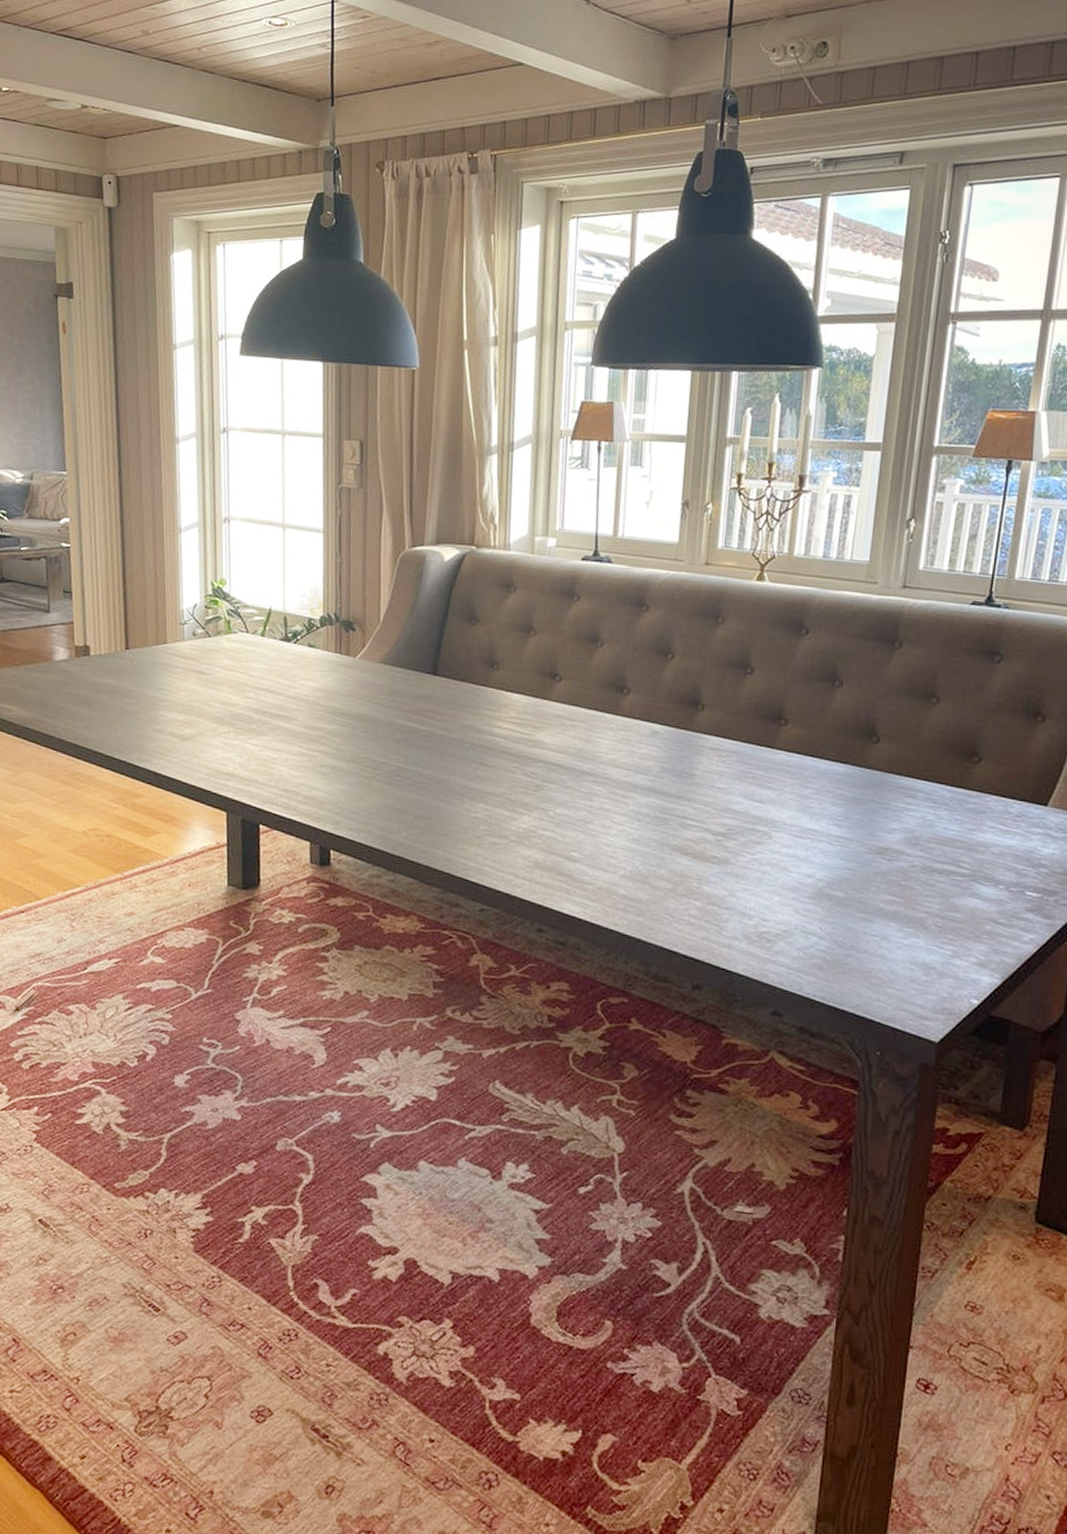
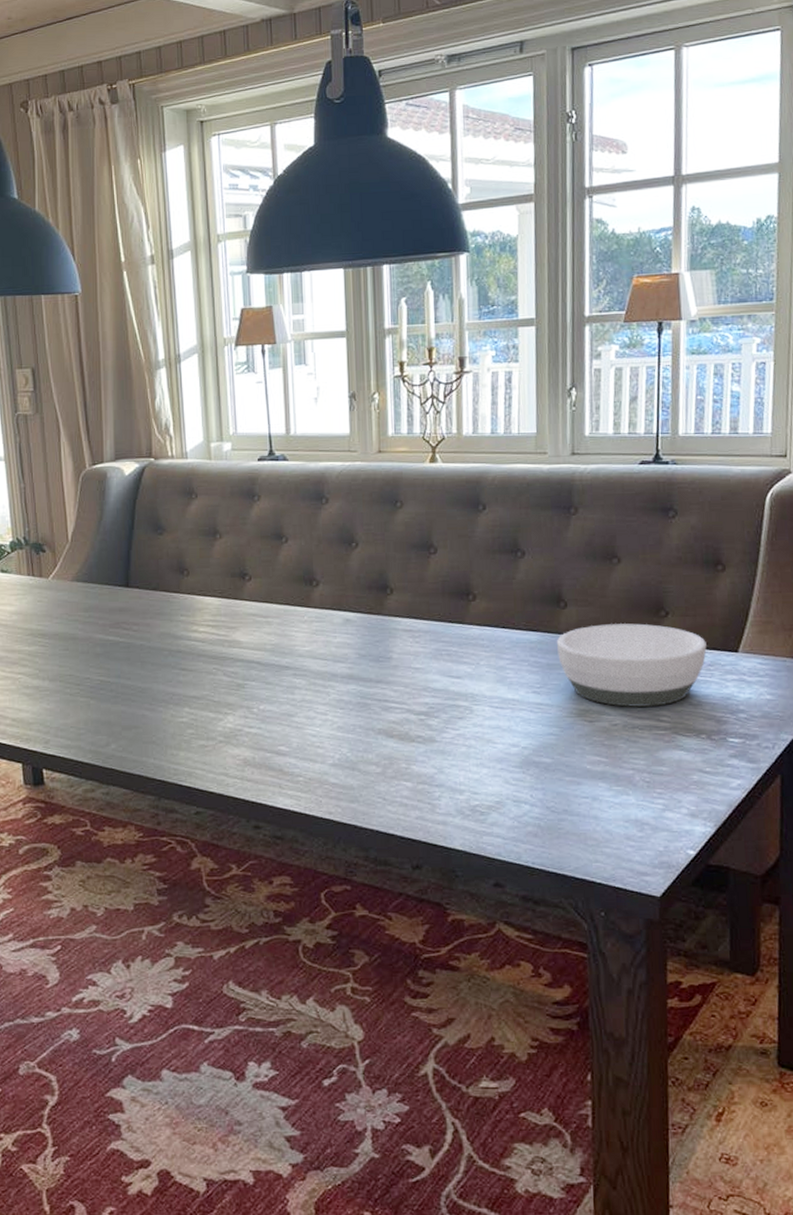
bowl: none [864,763,1016,852] -> present [556,623,707,707]

